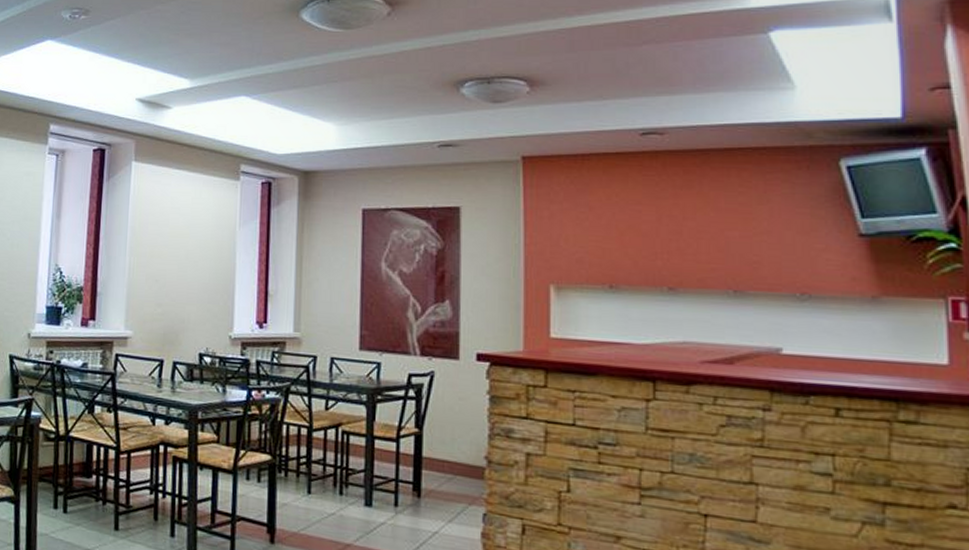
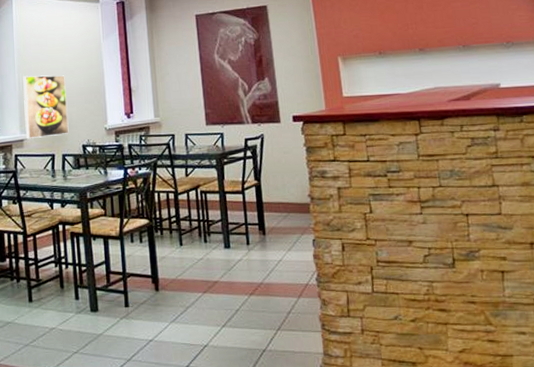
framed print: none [131,260,187,338] -> present [23,75,69,139]

